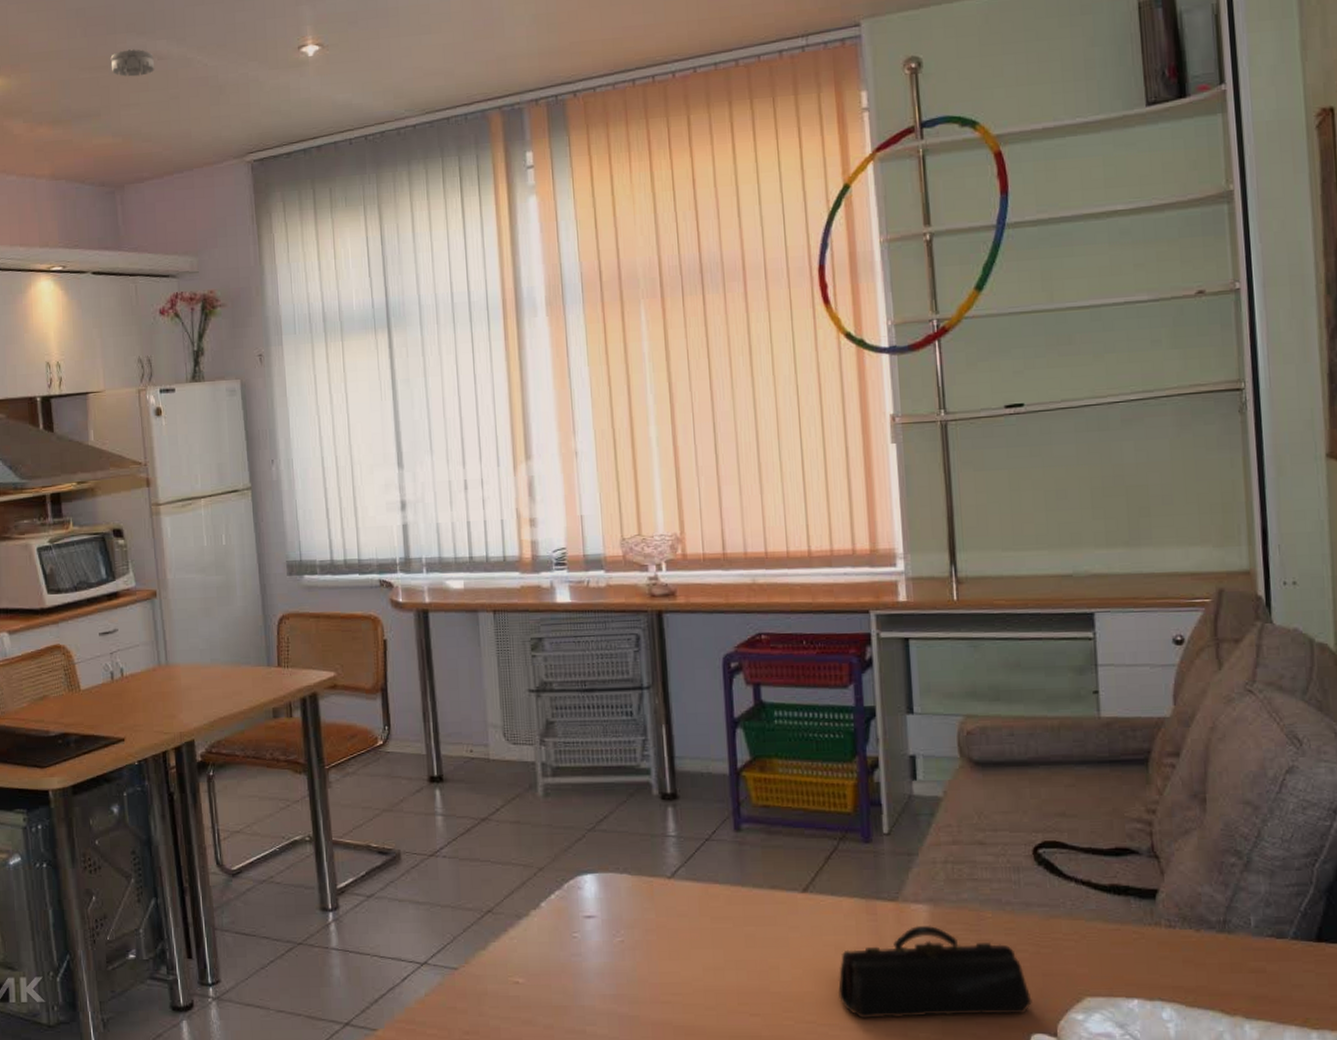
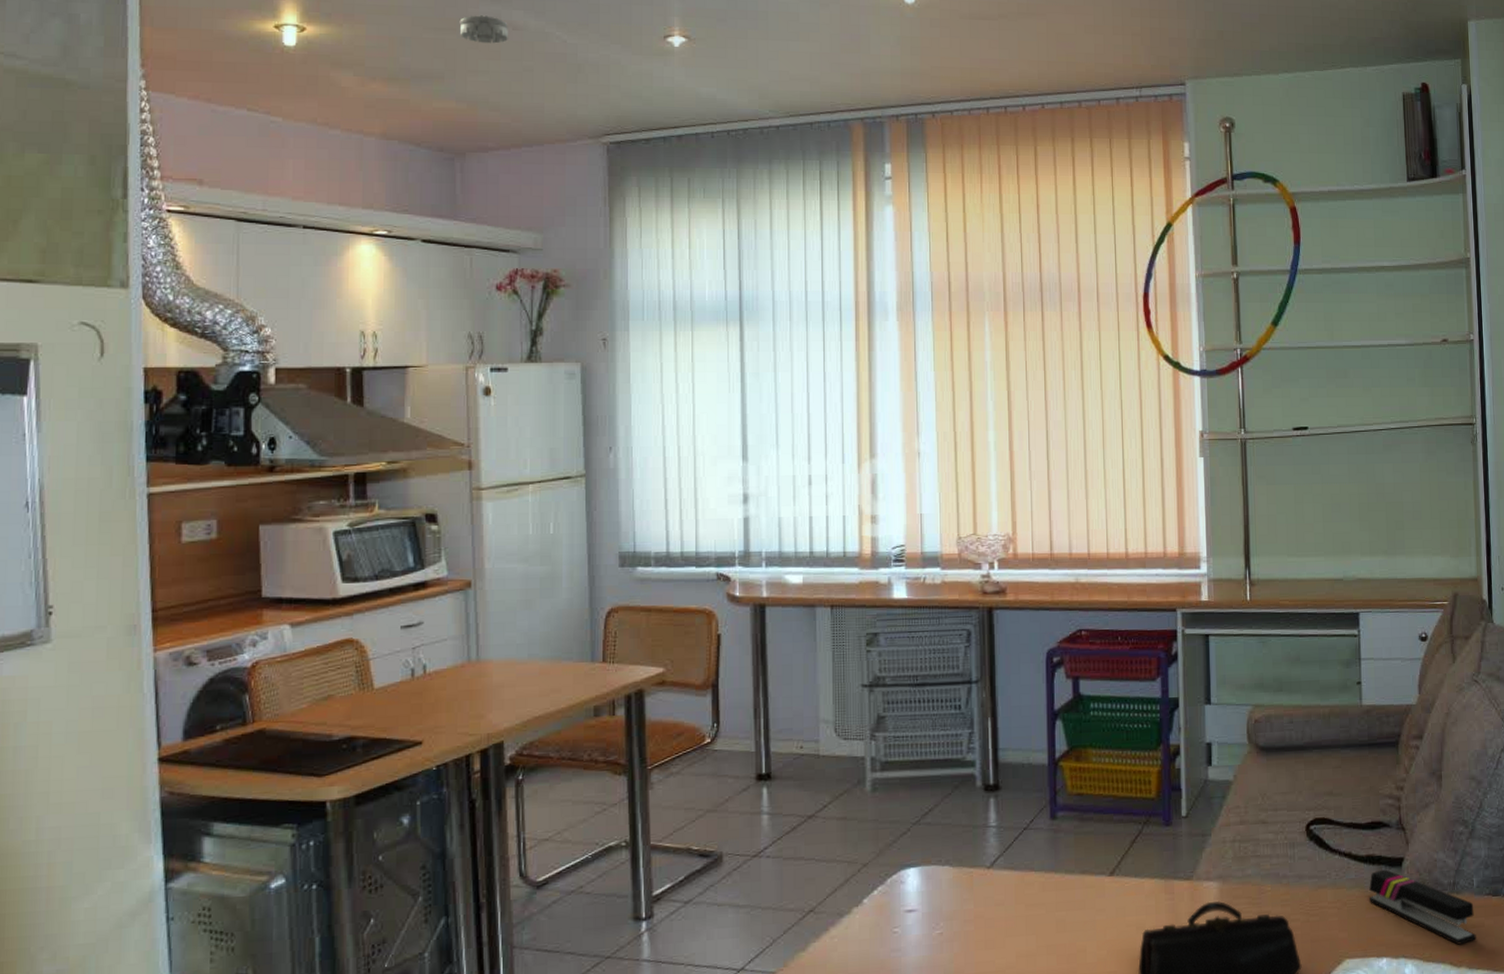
stapler: none [1113,901,1256,991] -> present [1368,869,1476,945]

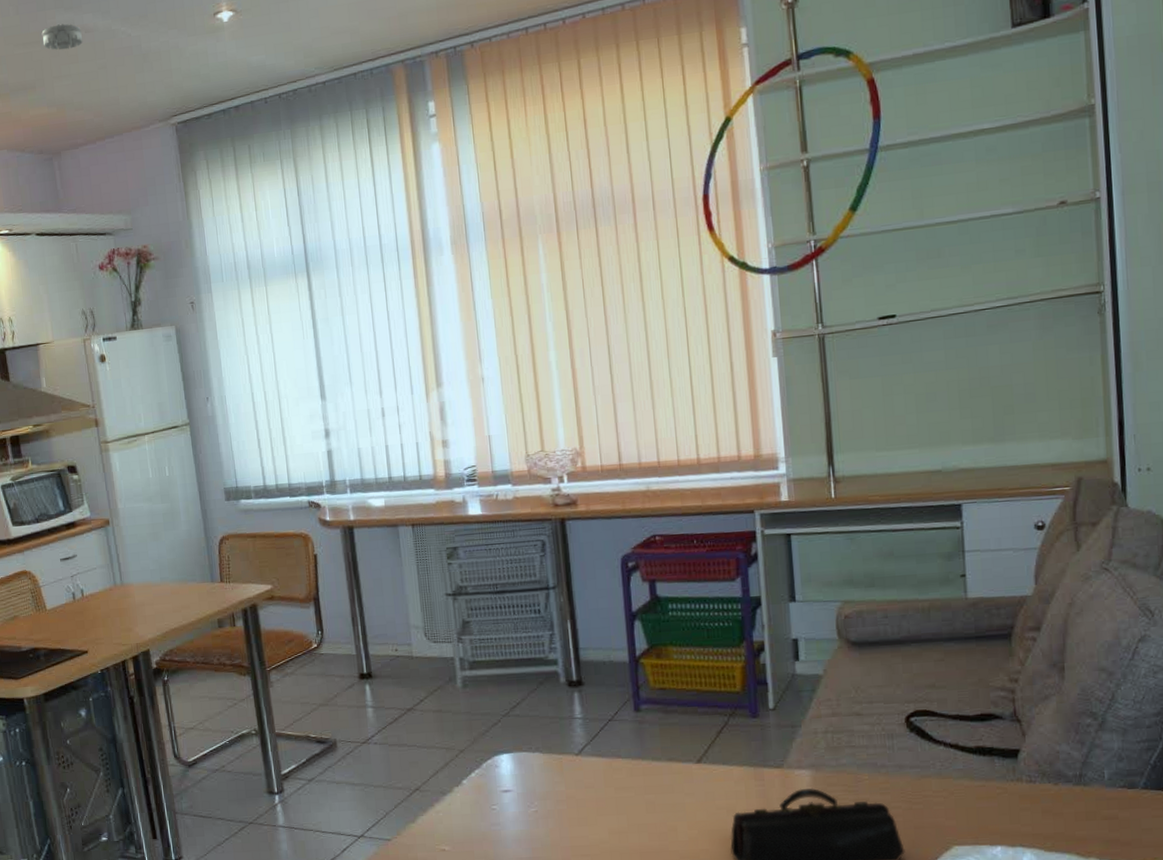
stapler: present [1368,869,1476,945] -> none [979,760,1108,836]

